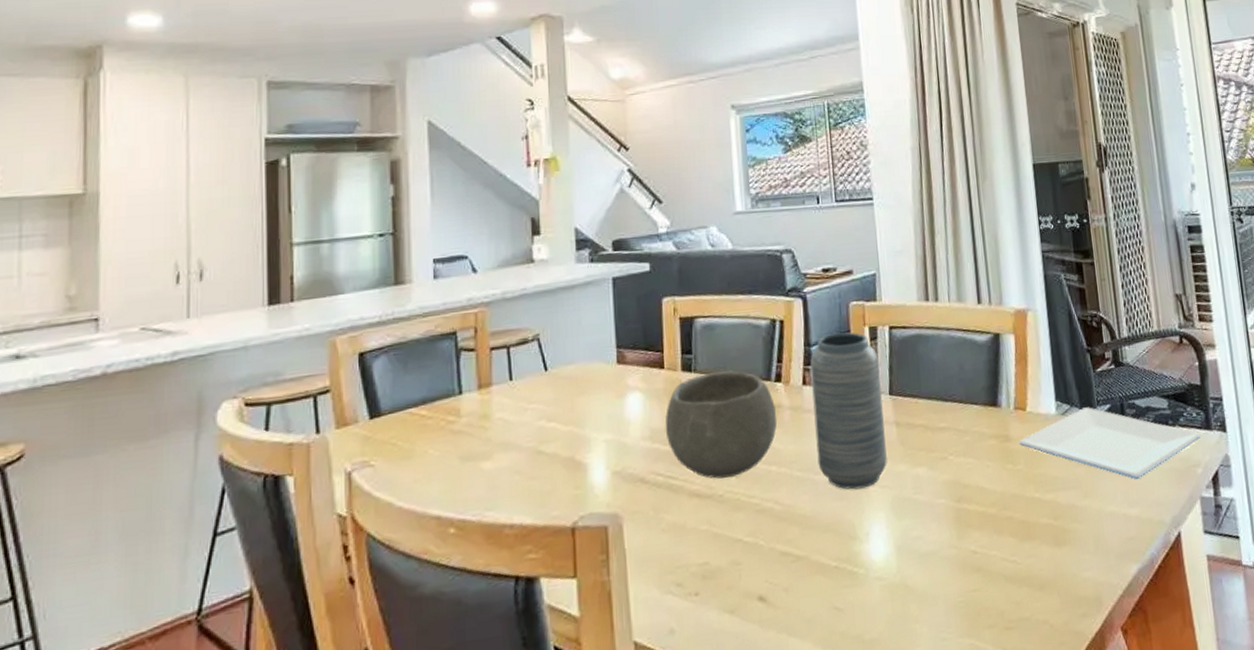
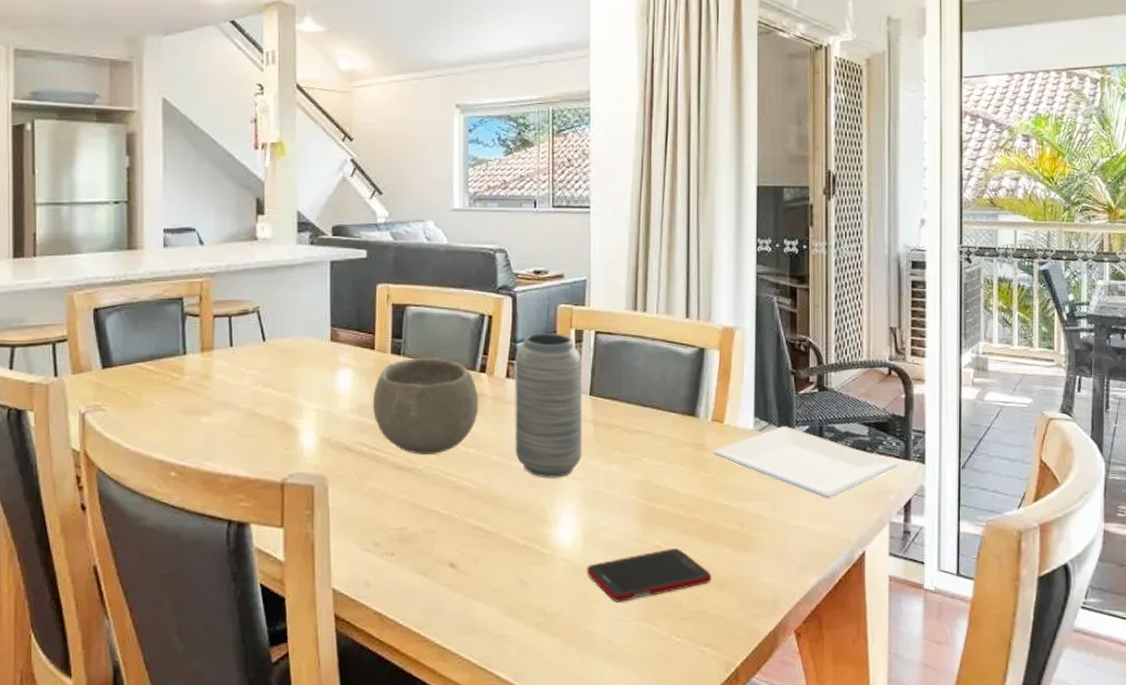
cell phone: none [903,551,1032,619] -> present [587,547,712,602]

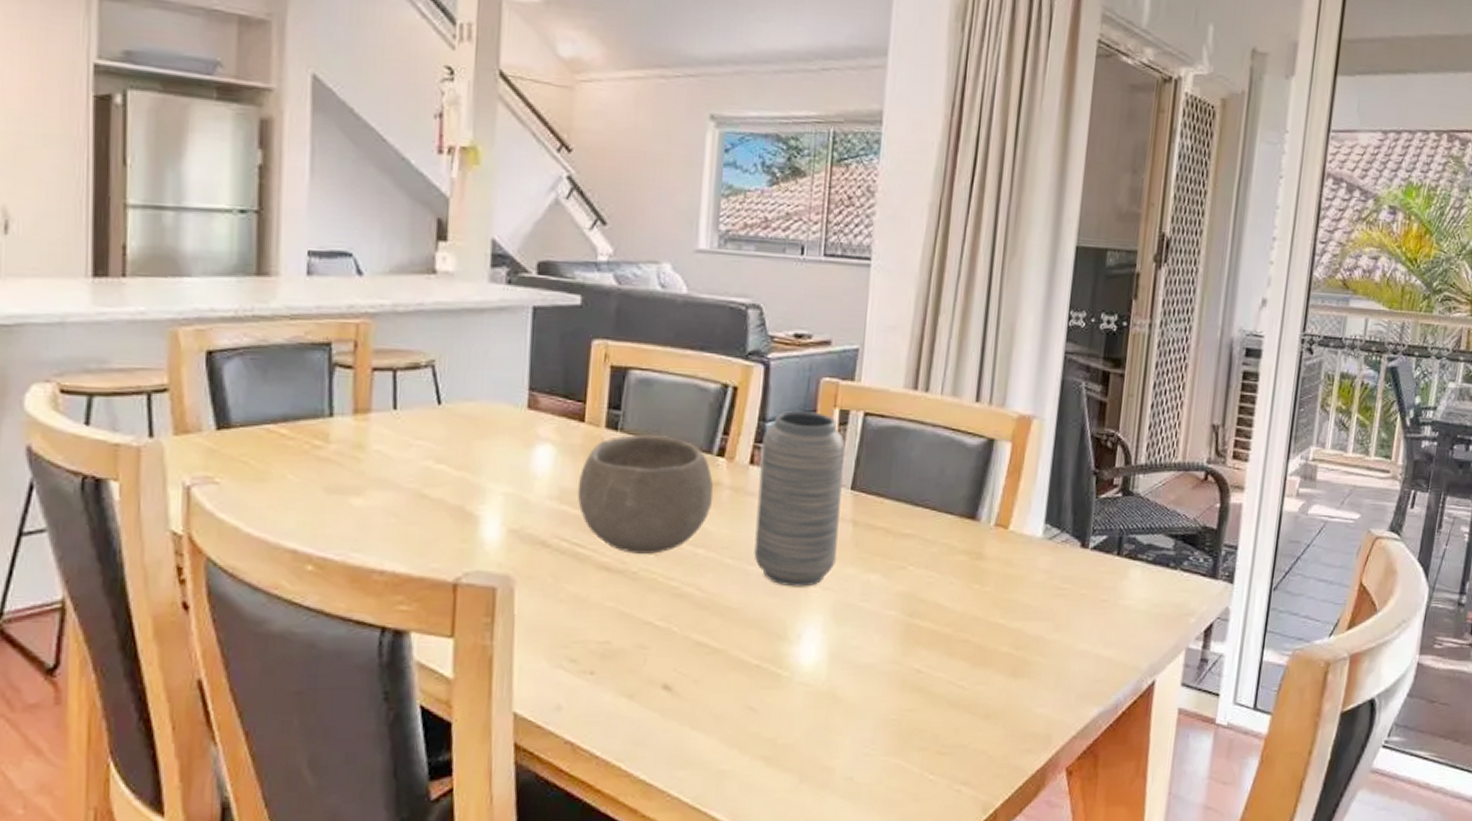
cell phone: present [587,547,712,602] -> none [830,672,978,734]
plate: present [712,426,898,498] -> none [991,535,1204,619]

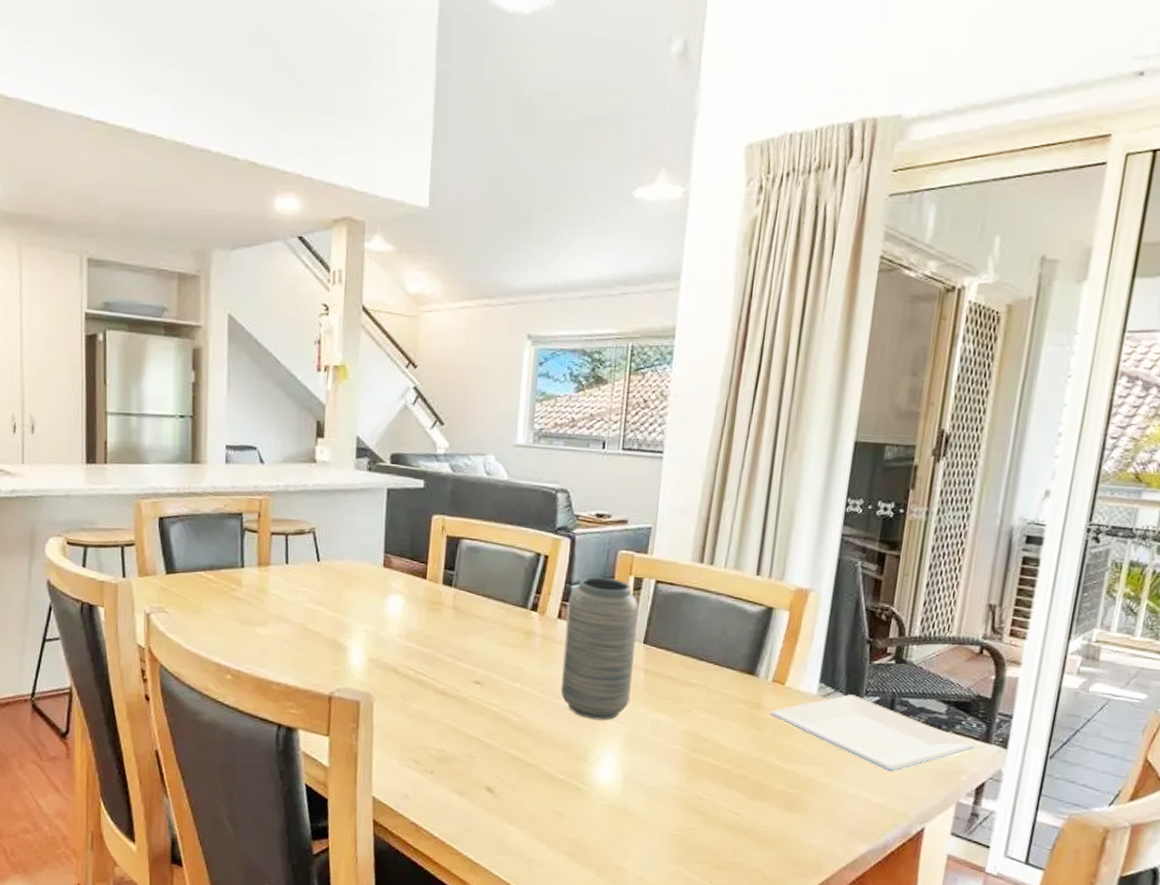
bowl: present [577,433,714,554] -> none [420,590,528,685]
plate: none [991,535,1204,619] -> present [768,694,976,771]

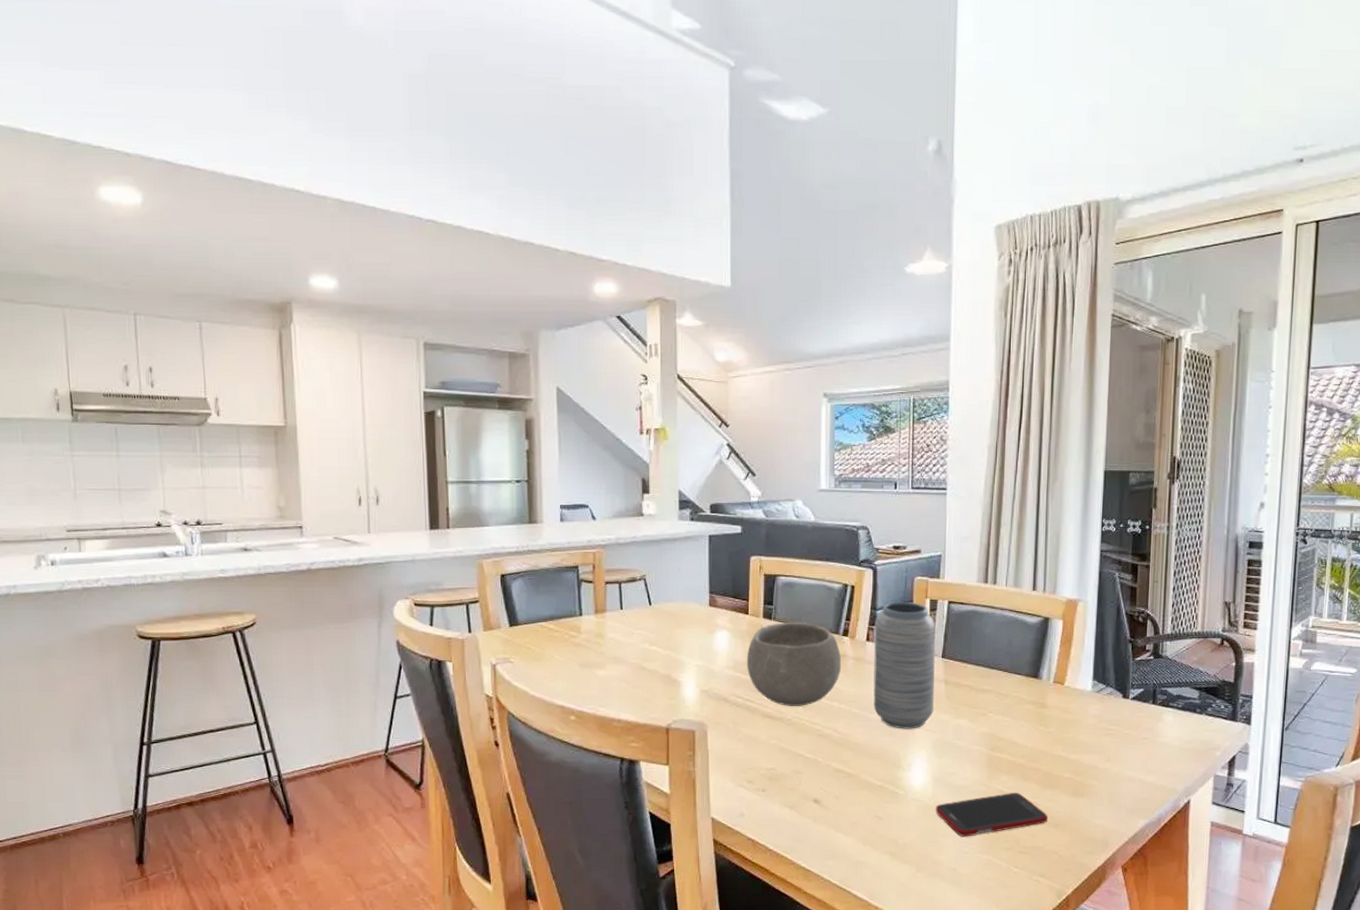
bowl: none [420,590,528,685] -> present [746,621,842,706]
cell phone: none [623,800,754,844] -> present [935,792,1049,837]
plate: present [768,694,976,771] -> none [1052,689,1226,753]

